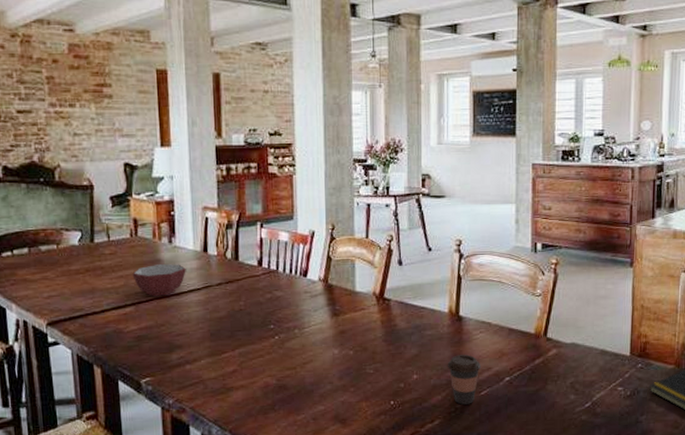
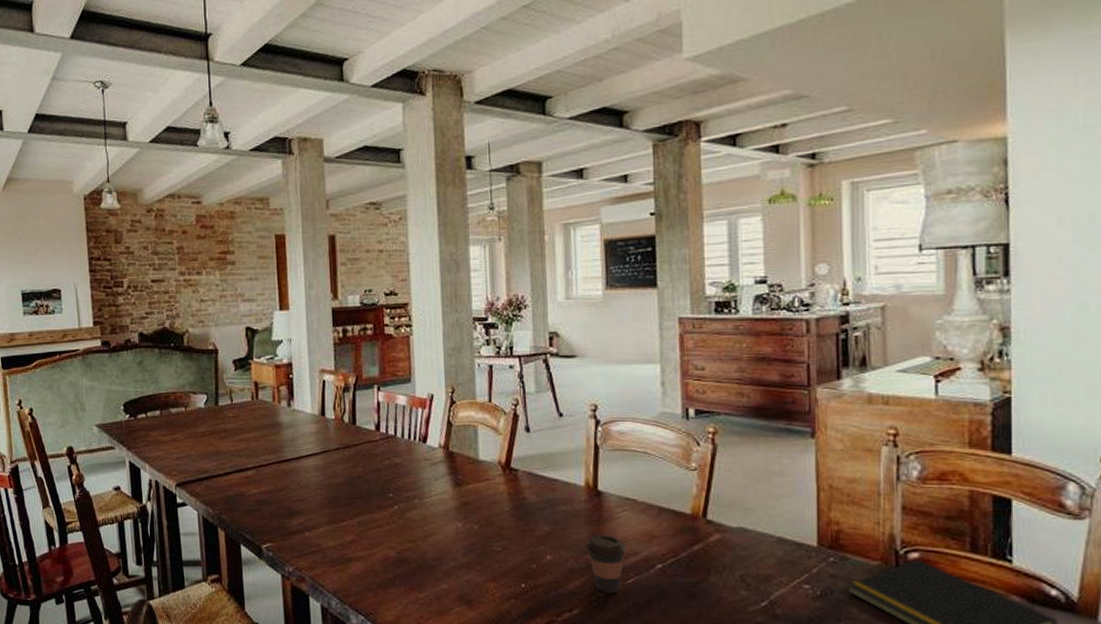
bowl: present [132,264,186,296] -> none [253,428,305,460]

